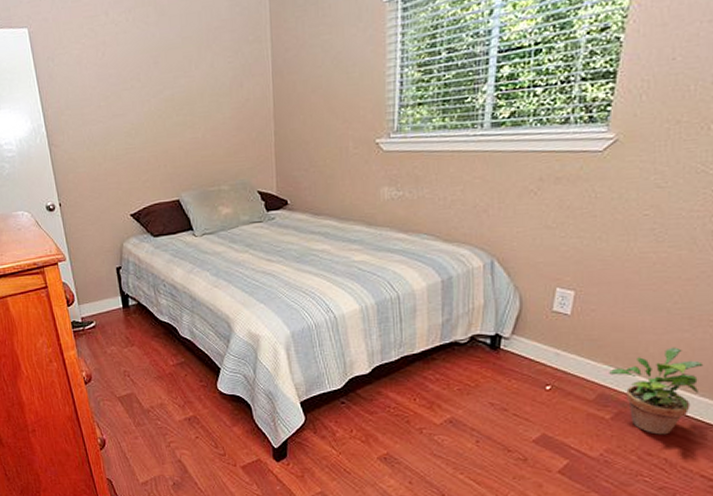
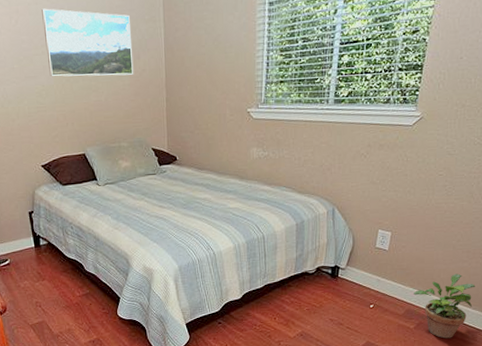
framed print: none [131,36,236,113] -> present [41,8,134,77]

